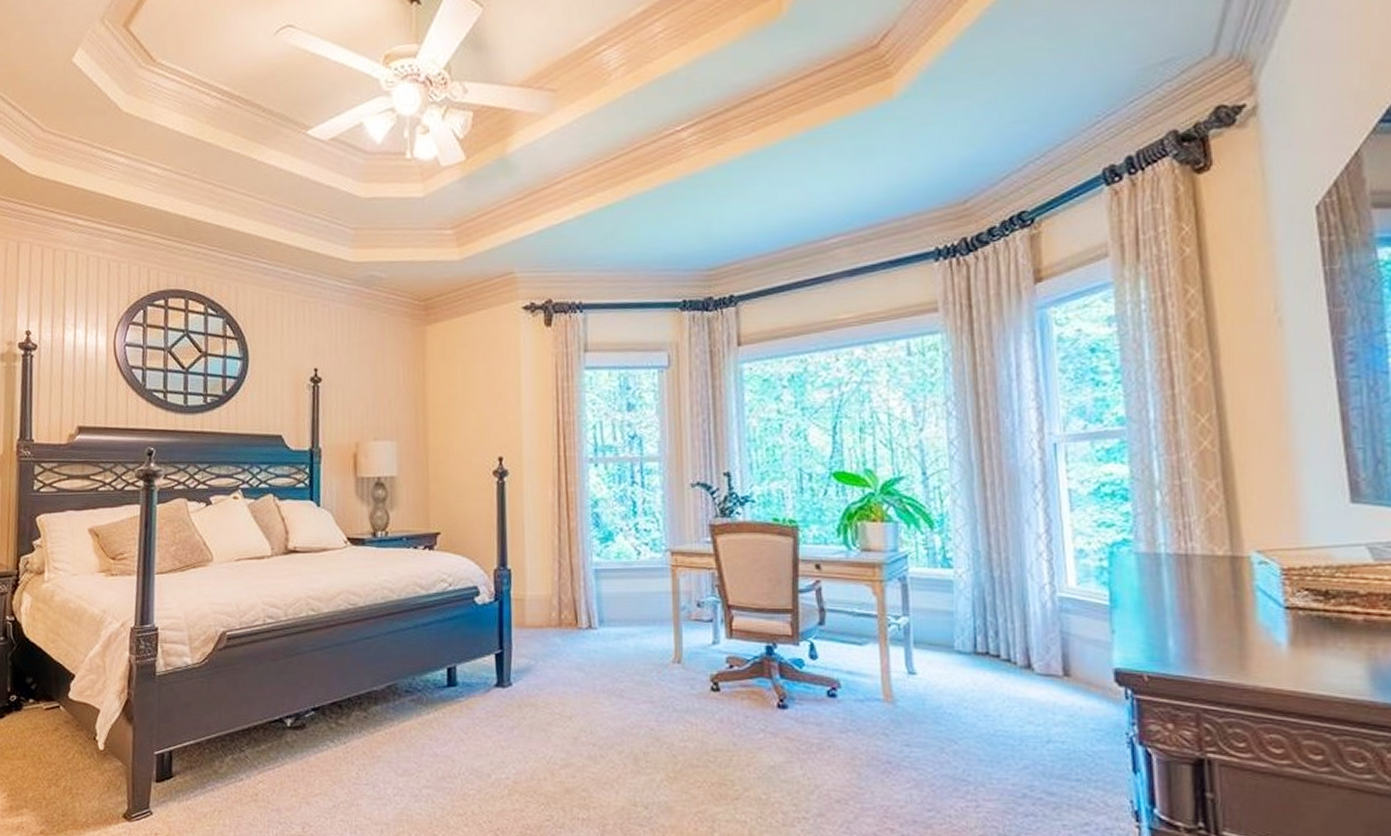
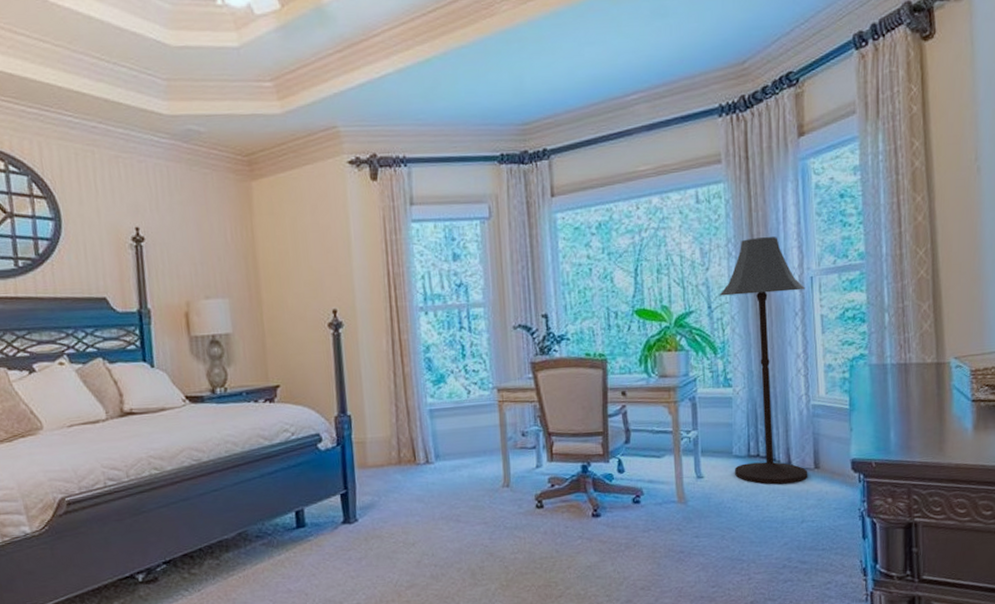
floor lamp: none [936,395,1055,692] -> present [719,237,808,485]

